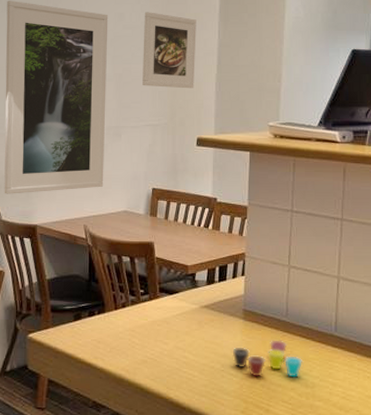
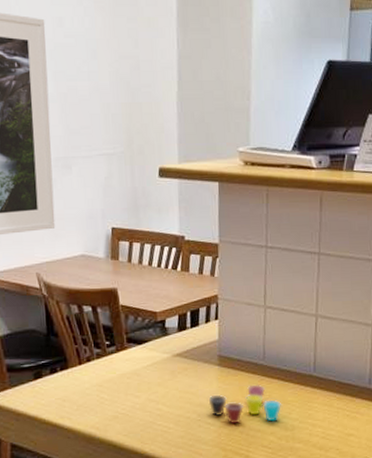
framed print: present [142,12,196,89] -> none [88,15,153,110]

